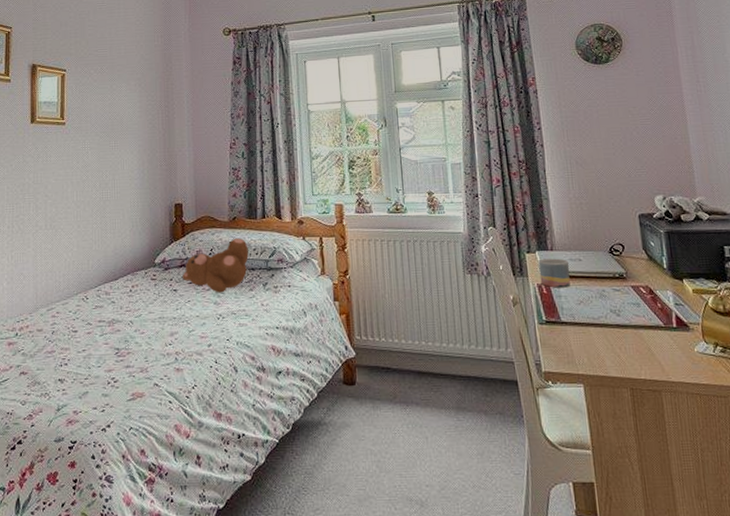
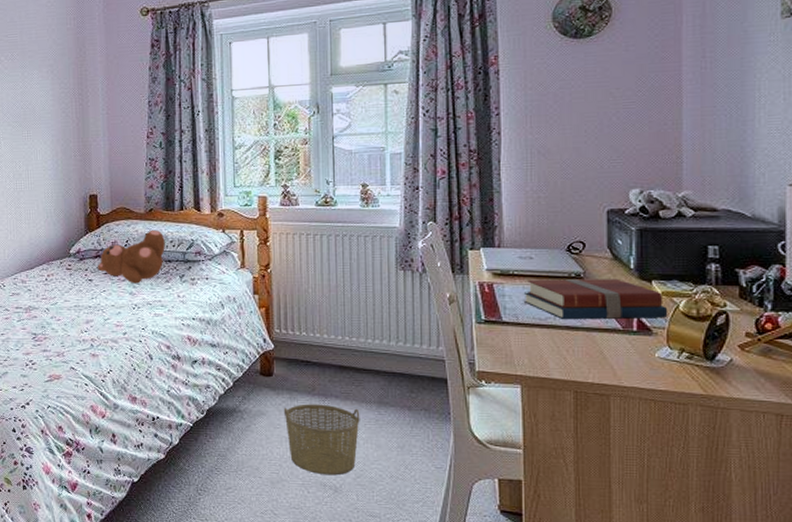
basket: none [367,412,441,489] -> present [283,404,360,476]
mug: present [538,258,571,288] -> none [482,255,518,287]
books: none [576,278,700,318] -> present [523,278,668,319]

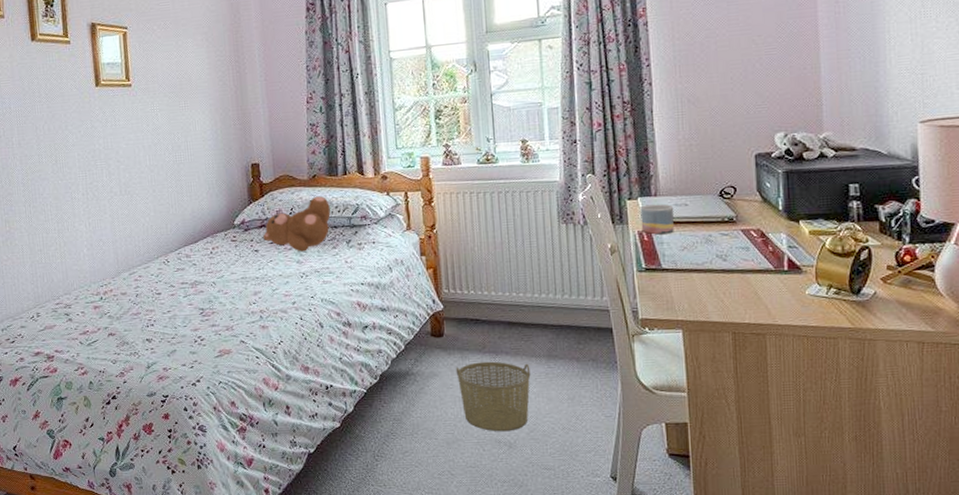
mug: none [482,255,518,287] -> present [640,204,675,235]
books: present [523,278,668,319] -> none [680,220,816,263]

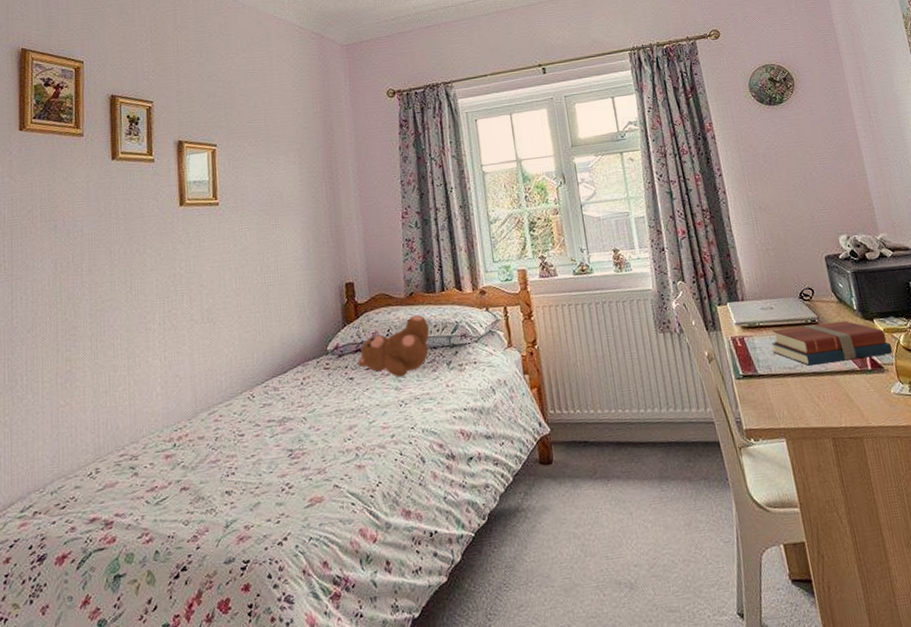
basket: present [455,361,531,432] -> none [567,487,647,571]
mug: present [640,204,675,235] -> none [730,308,764,341]
books: none [680,220,816,263] -> present [771,320,893,366]

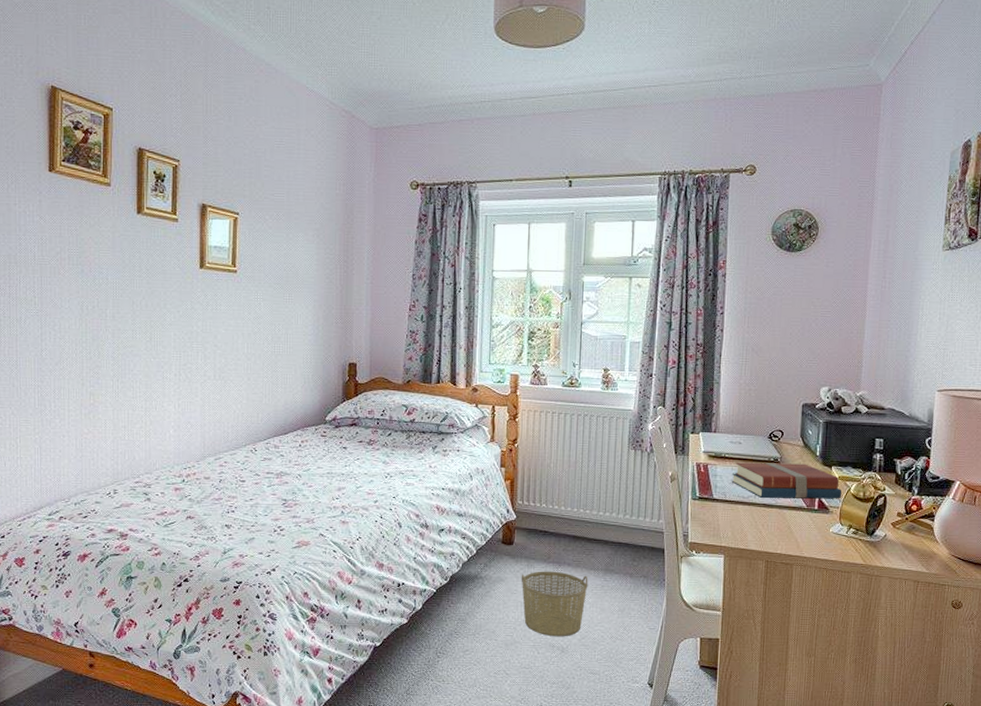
teddy bear: present [358,314,429,377] -> none [353,401,421,453]
basket: none [567,487,647,571] -> present [521,571,588,637]

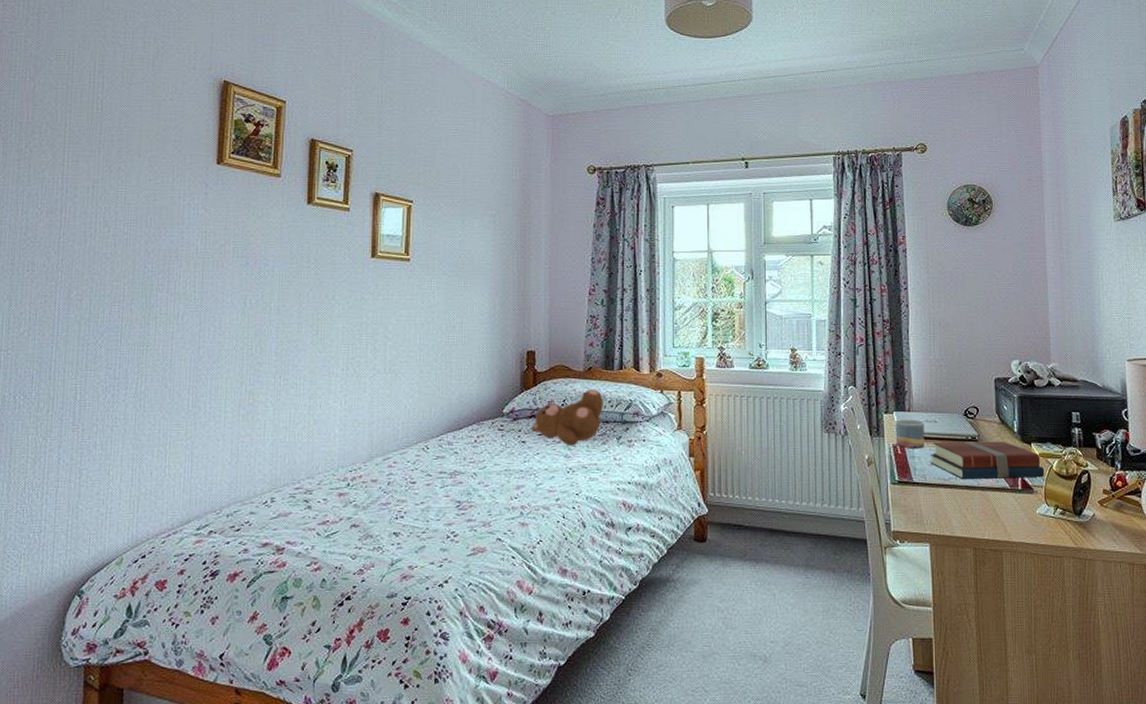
teddy bear: none [353,401,421,453] -> present [532,389,603,446]
basket: present [521,571,588,637] -> none [716,569,789,645]
mug: none [699,439,730,468] -> present [895,419,925,449]

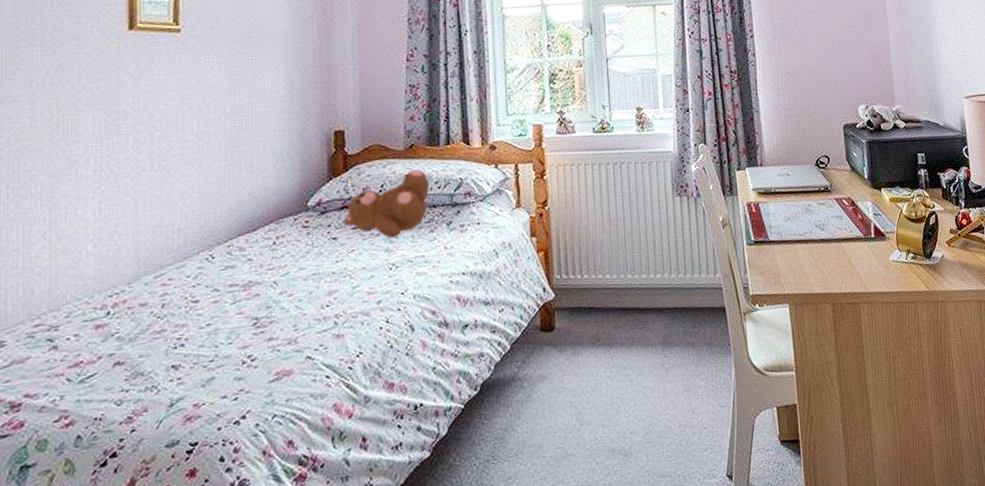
mug: present [895,419,925,449] -> none [748,174,779,206]
books: present [930,441,1045,479] -> none [784,189,896,233]

